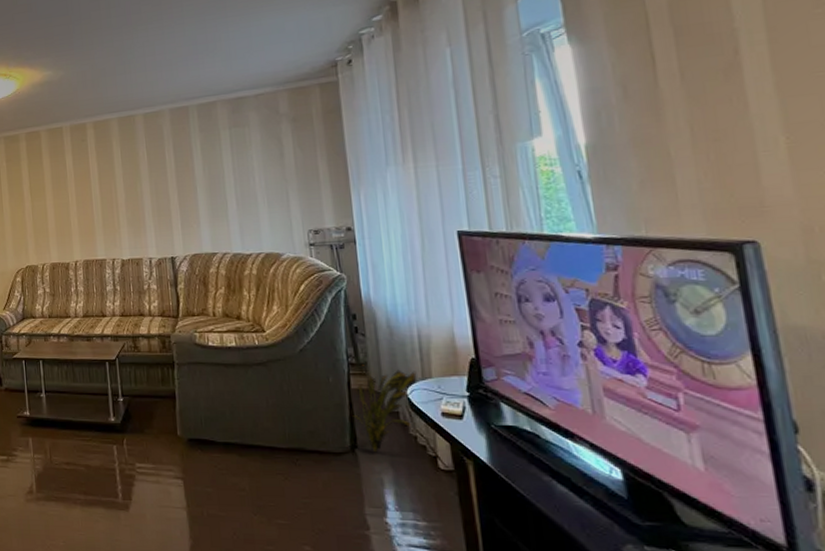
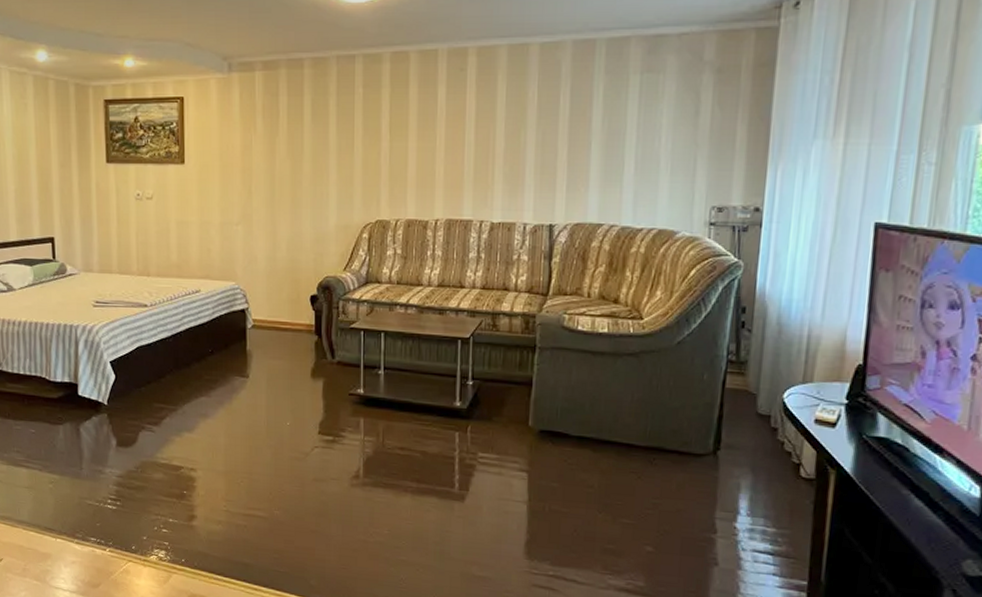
decorative plant: present [353,365,418,451] -> none [721,363,798,455]

